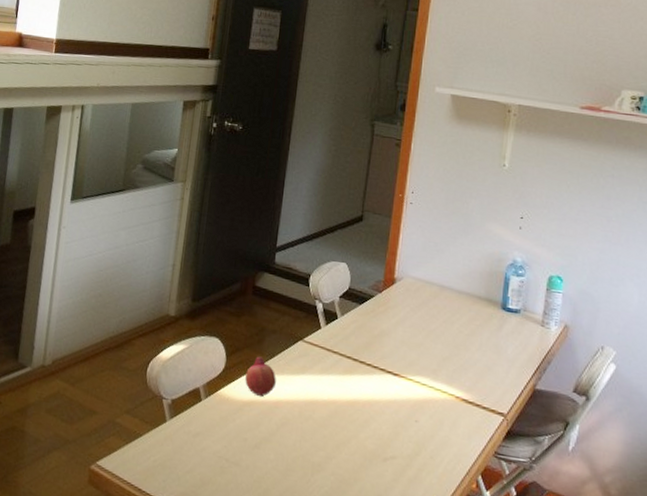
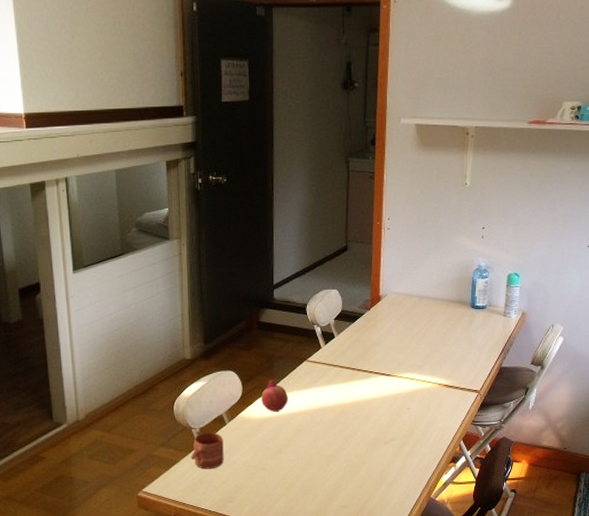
mug: none [156,405,196,453] -> present [191,432,224,469]

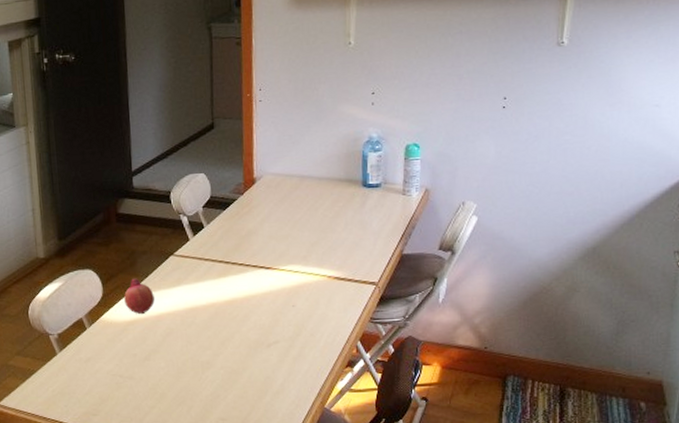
mug: present [191,432,224,469] -> none [49,338,86,380]

